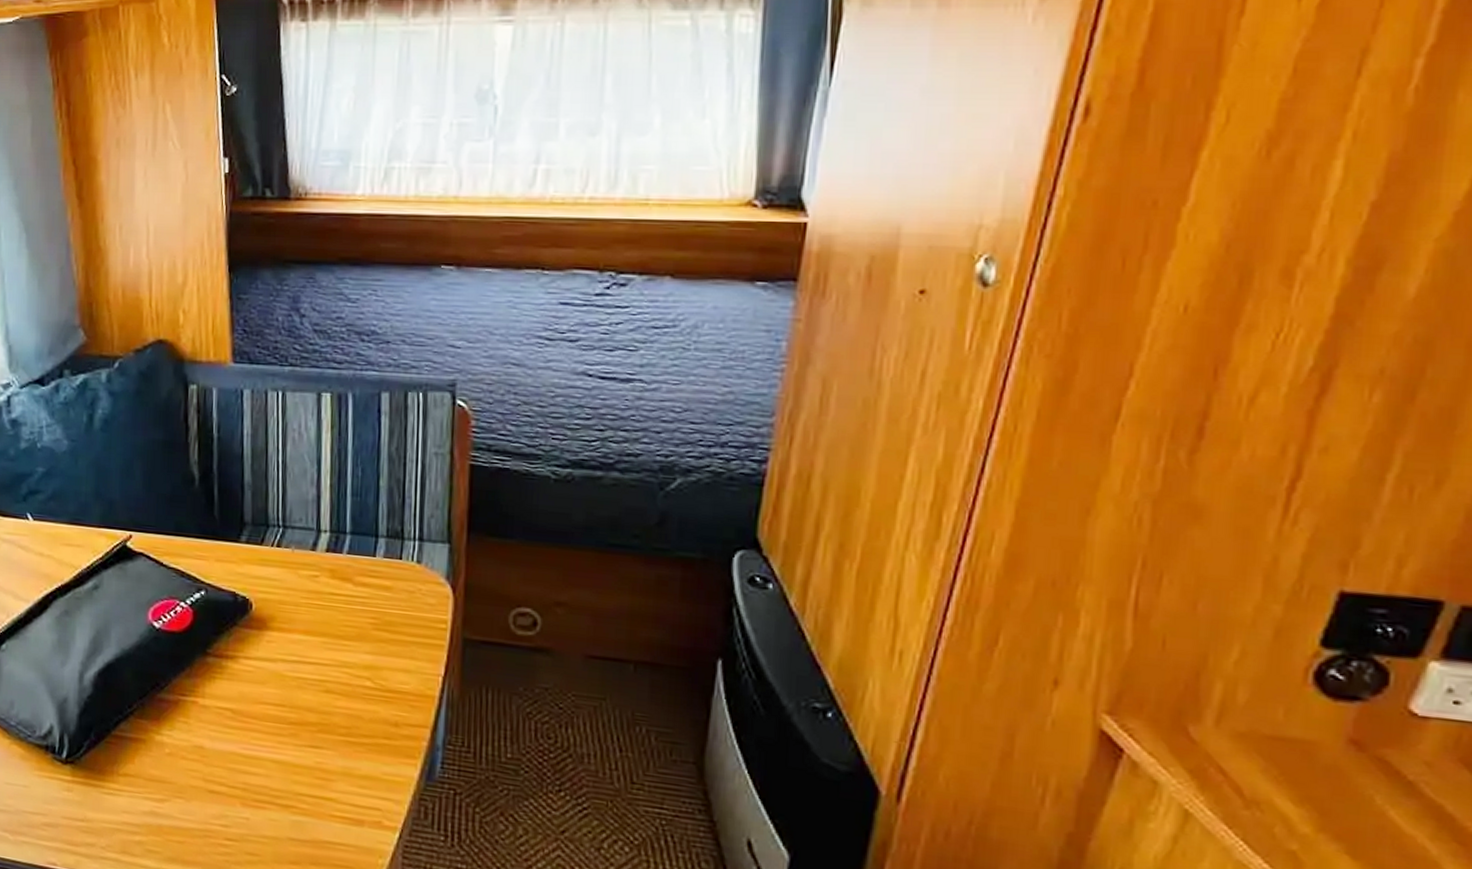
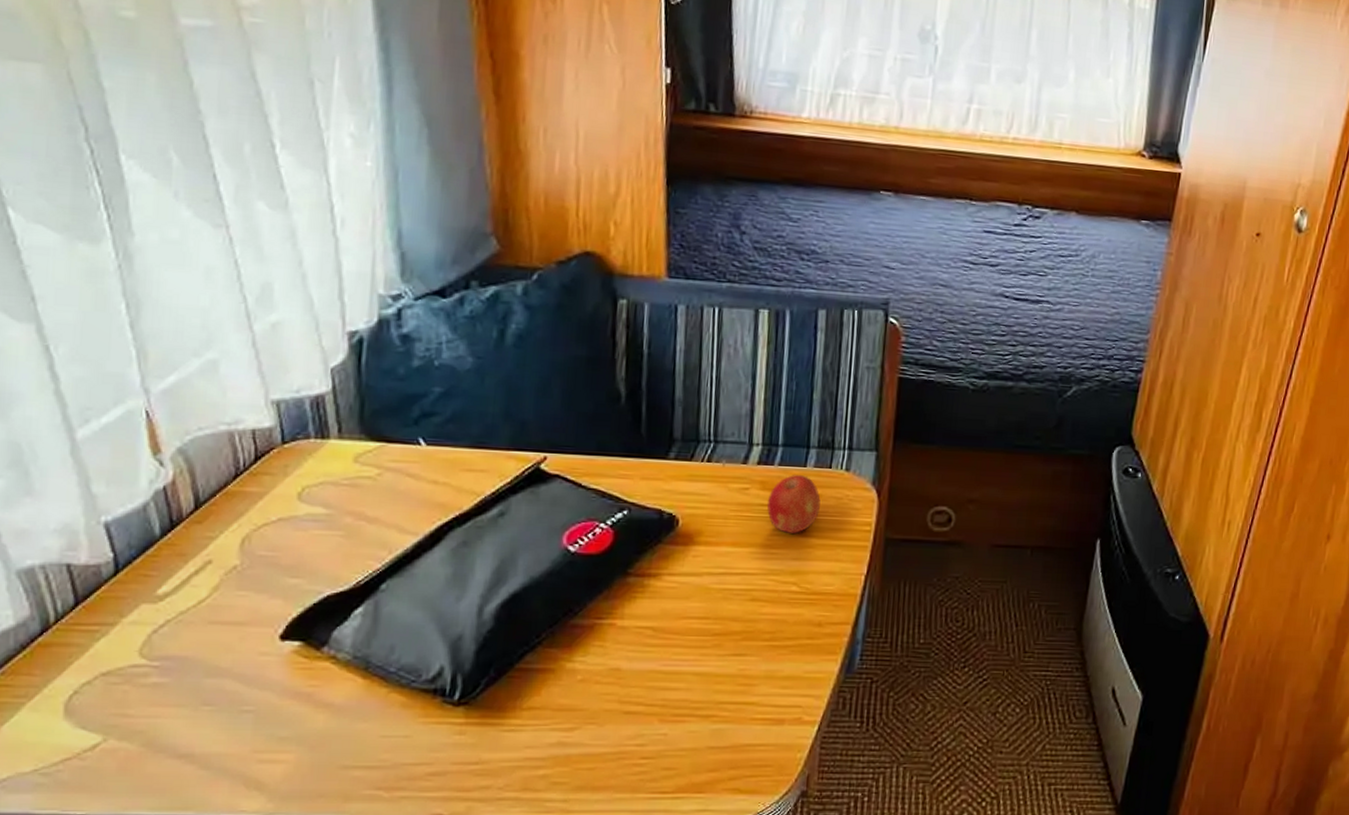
fruit: none [338,564,392,626] -> present [767,475,821,533]

